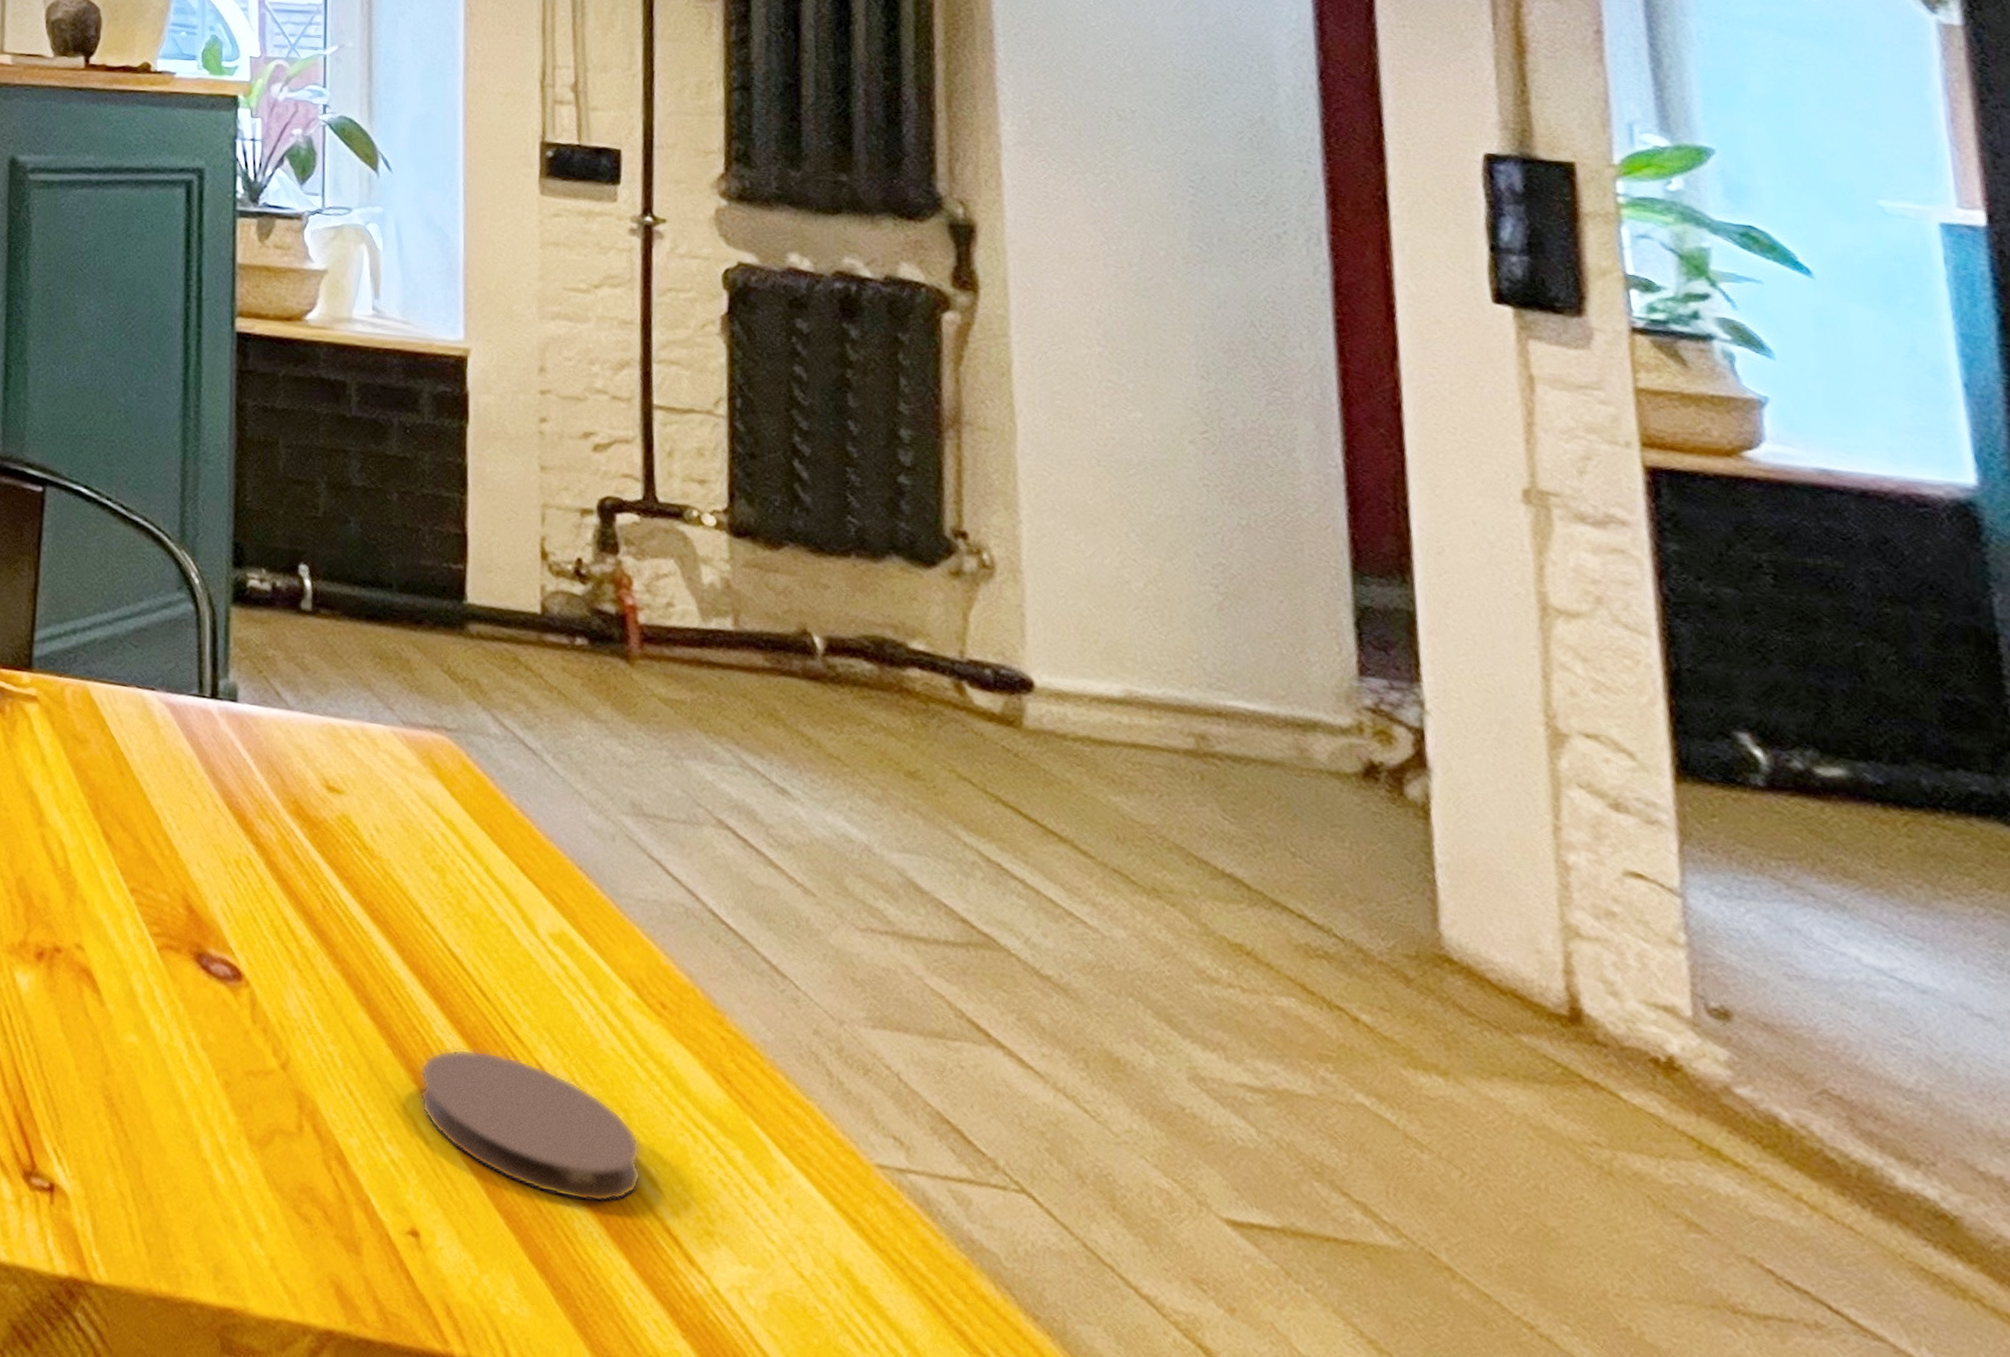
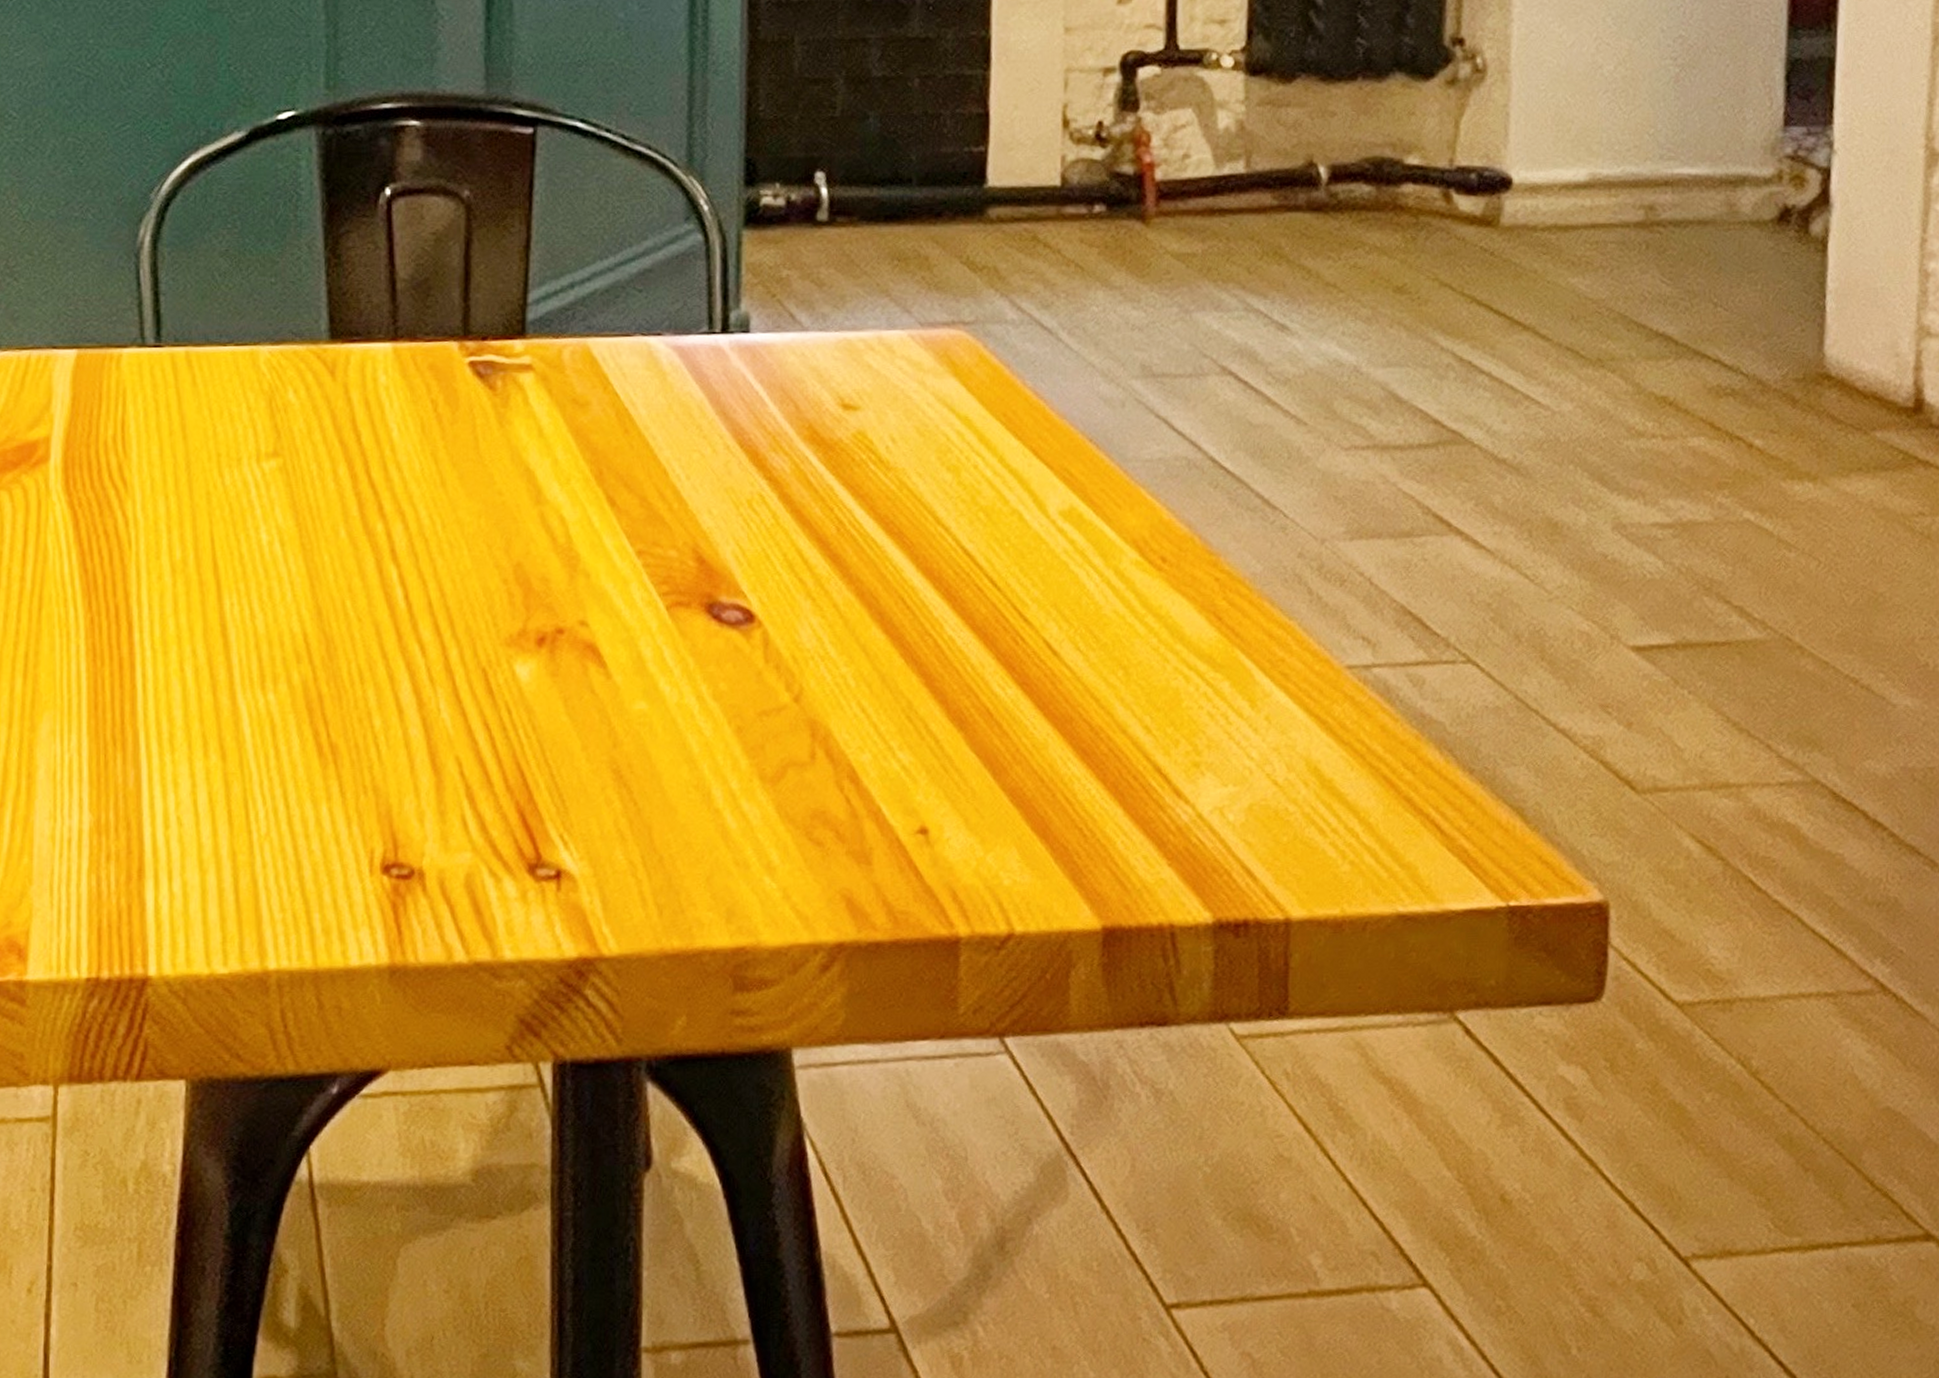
coaster: present [420,1048,642,1203] -> none [931,639,1138,763]

